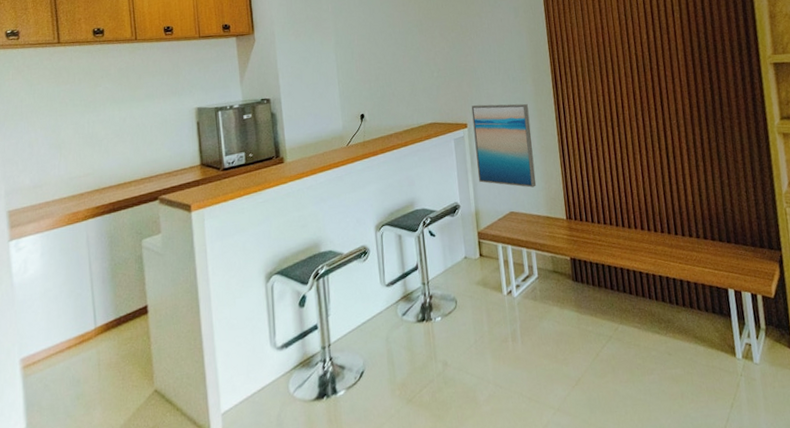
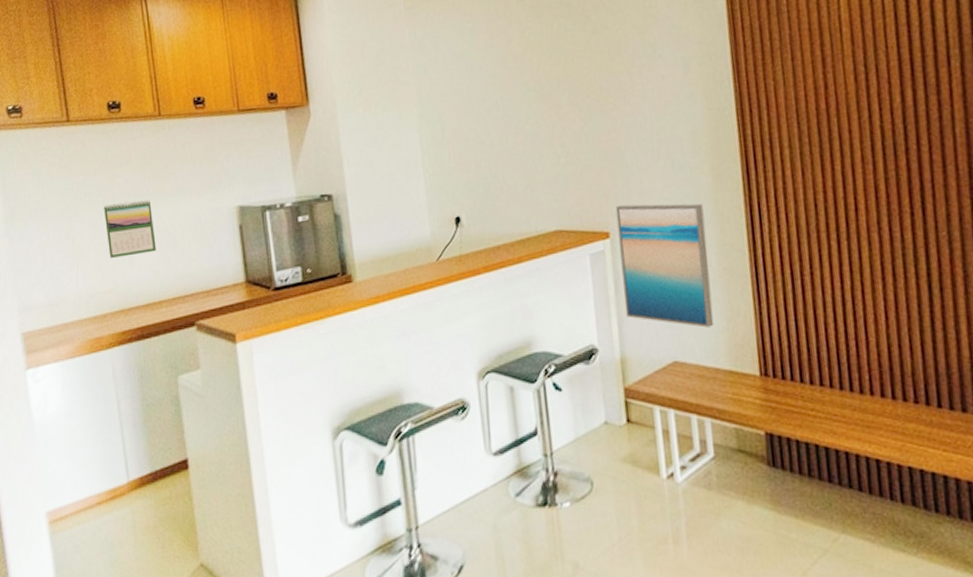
calendar: none [86,103,129,149] -> present [104,199,157,258]

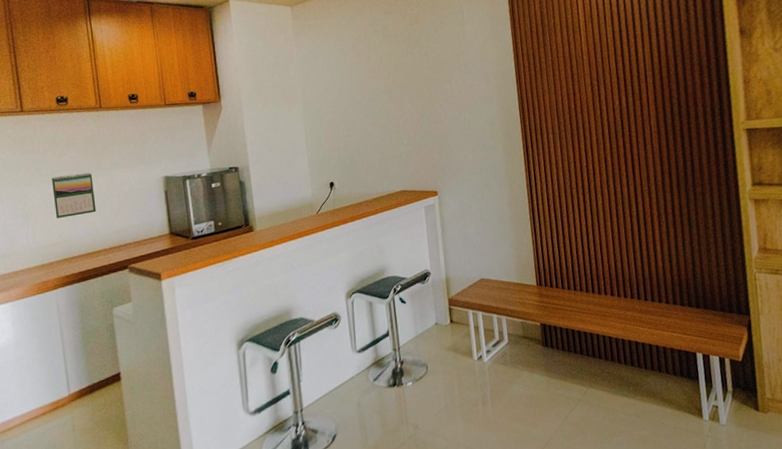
wall art: present [615,203,715,328] -> none [441,171,507,255]

